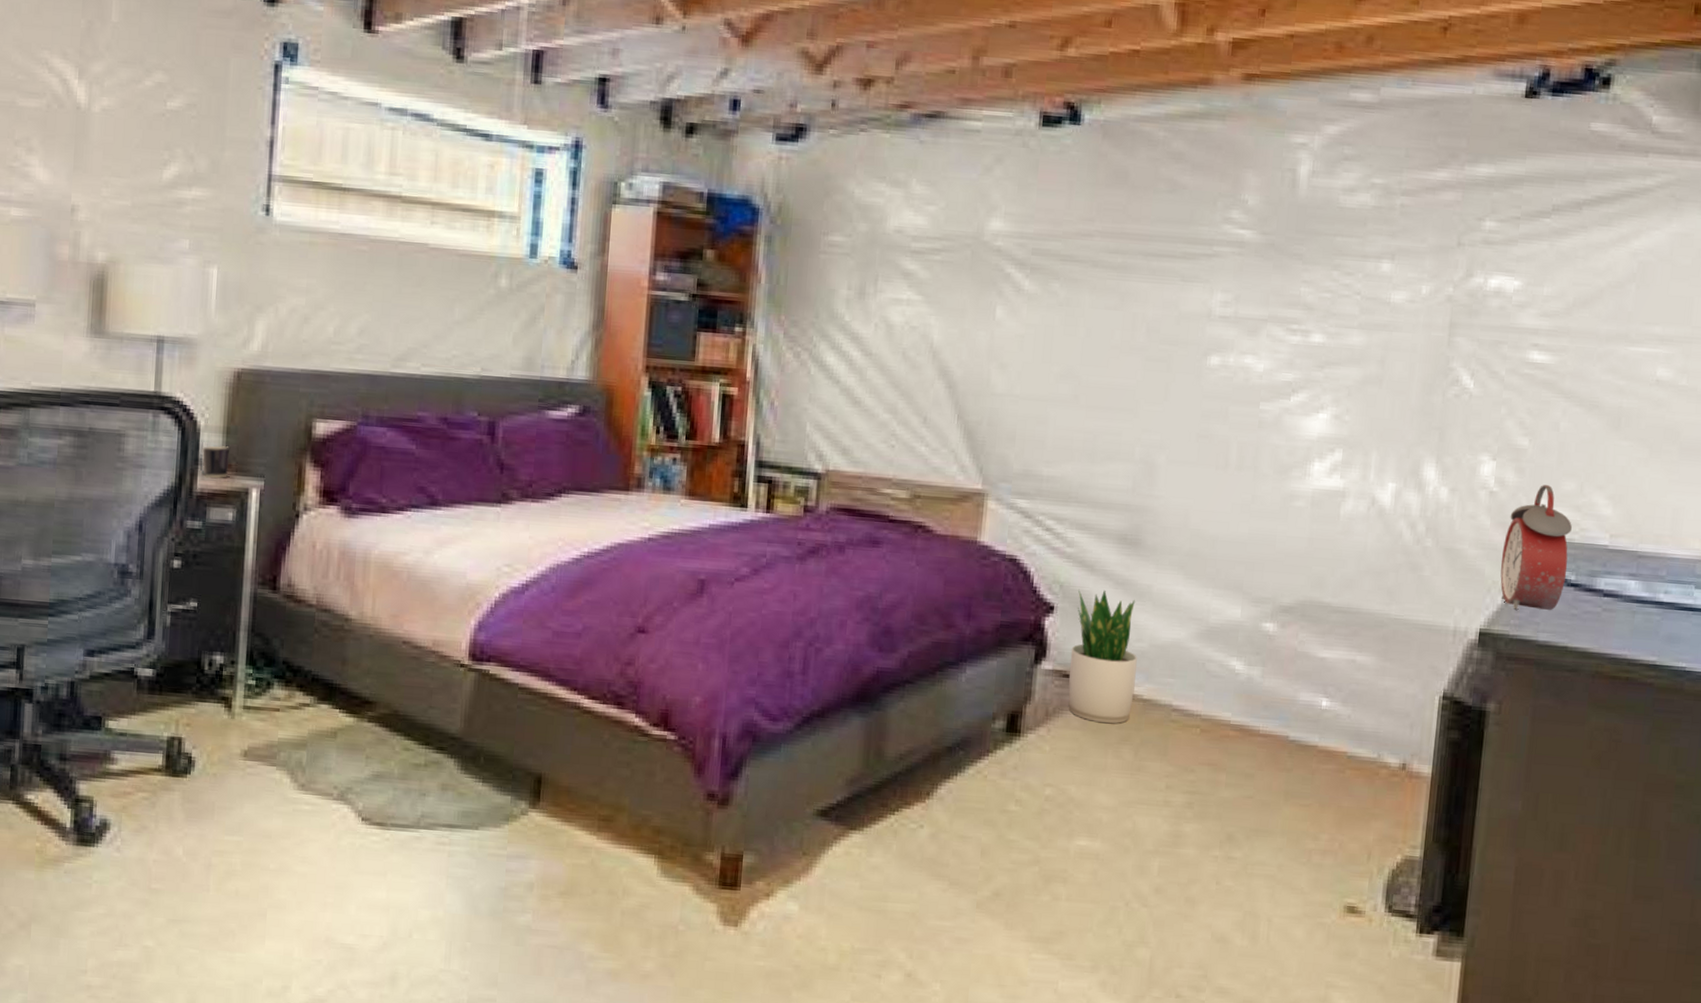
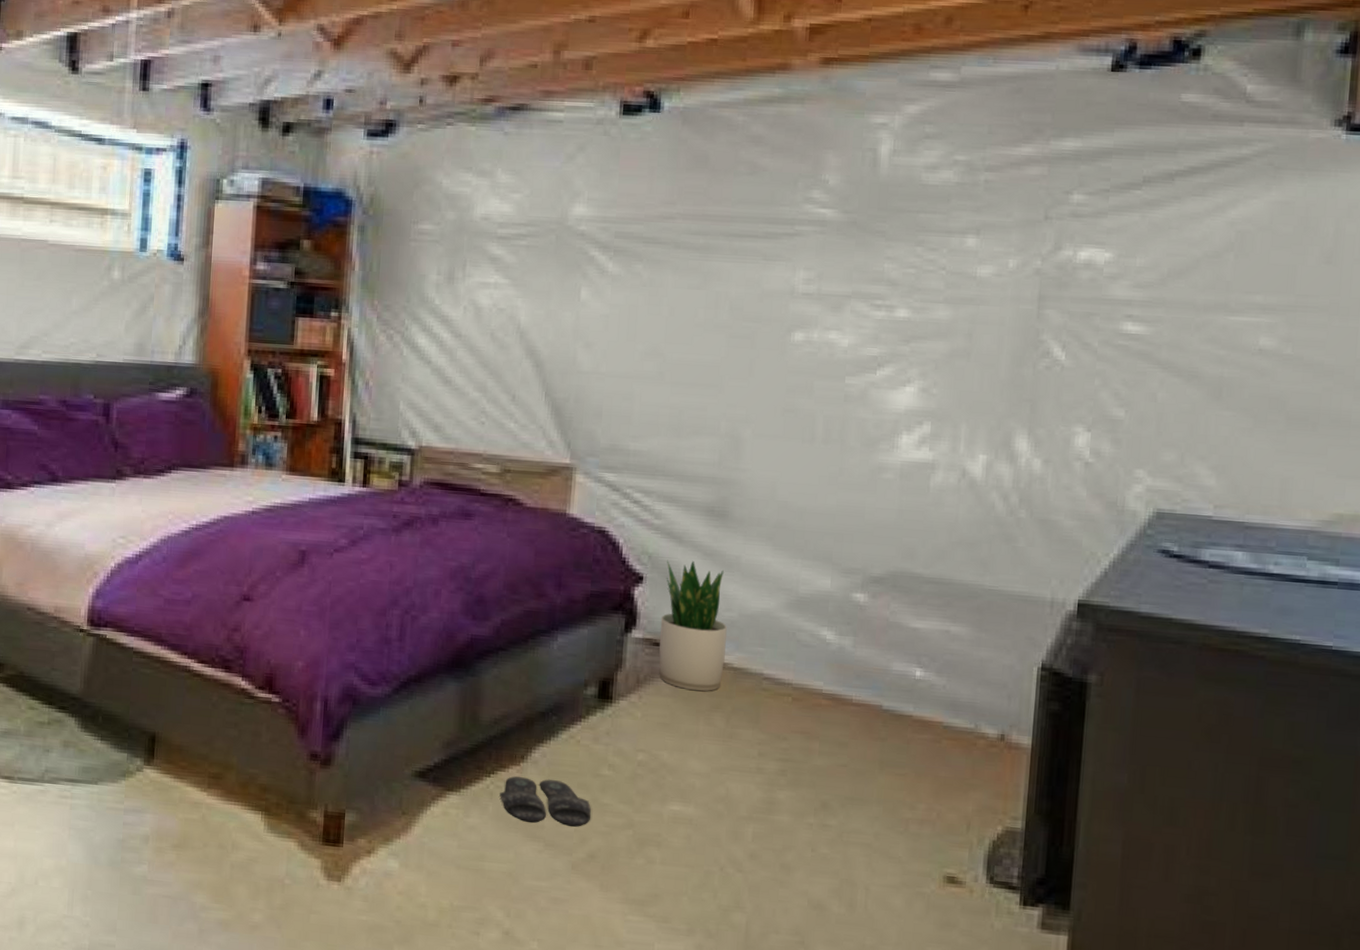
slippers: none [904,813,997,864] -> present [500,776,591,827]
alarm clock: present [1500,485,1572,611] -> none [1098,456,1173,582]

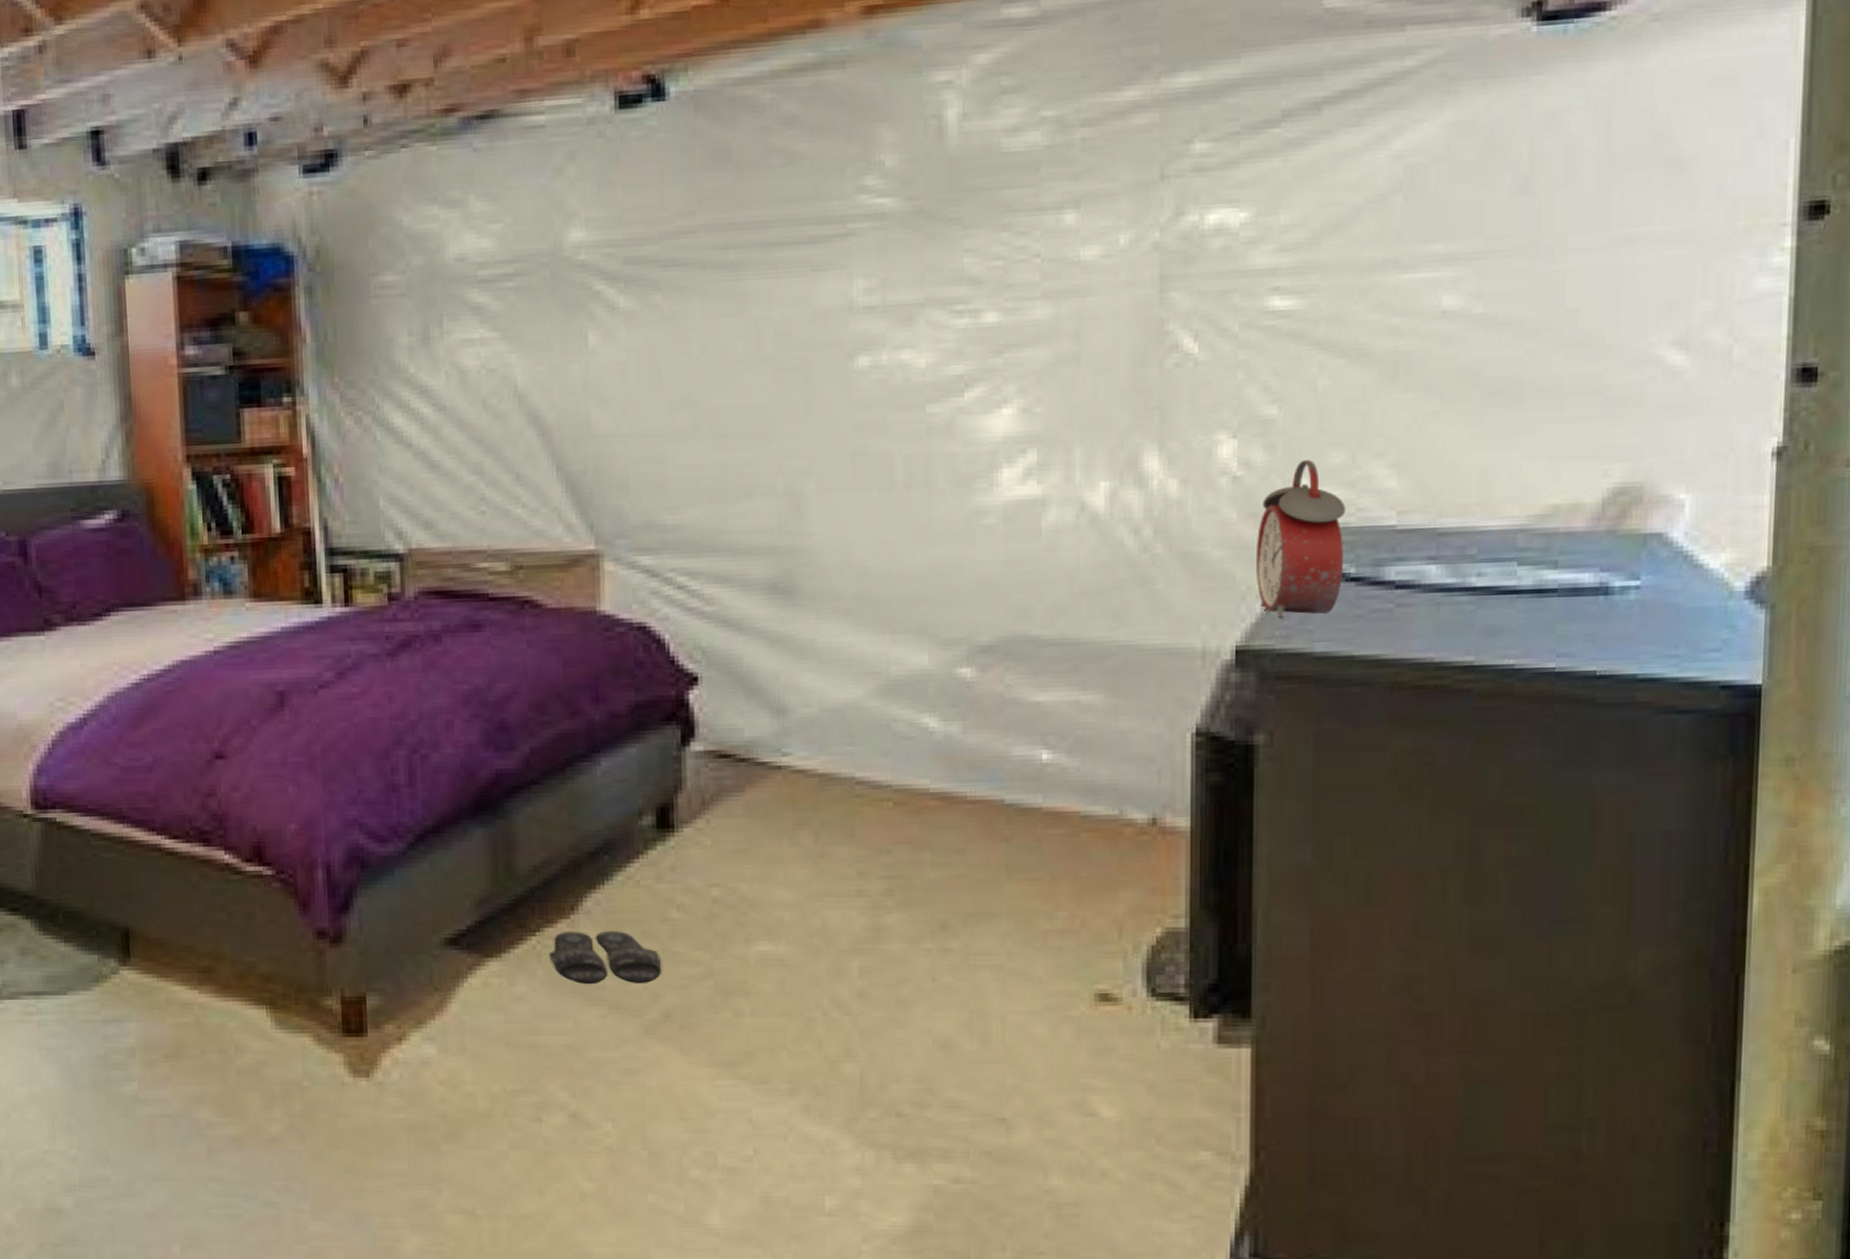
planter: present [658,560,727,692] -> none [724,650,807,807]
alarm clock: none [1098,456,1173,582] -> present [1255,460,1345,618]

